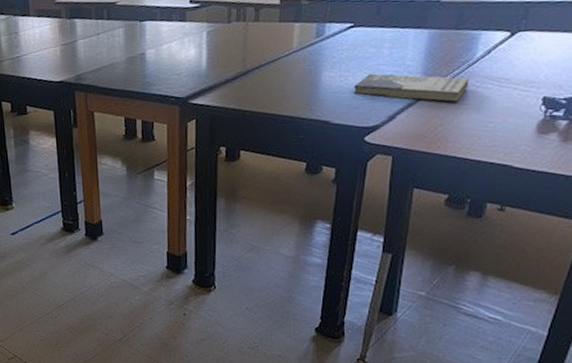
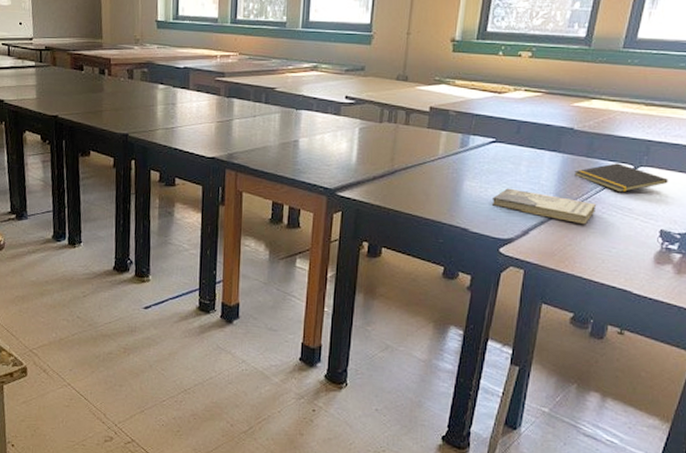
notepad: none [443,31,551,63] -> present [574,163,668,193]

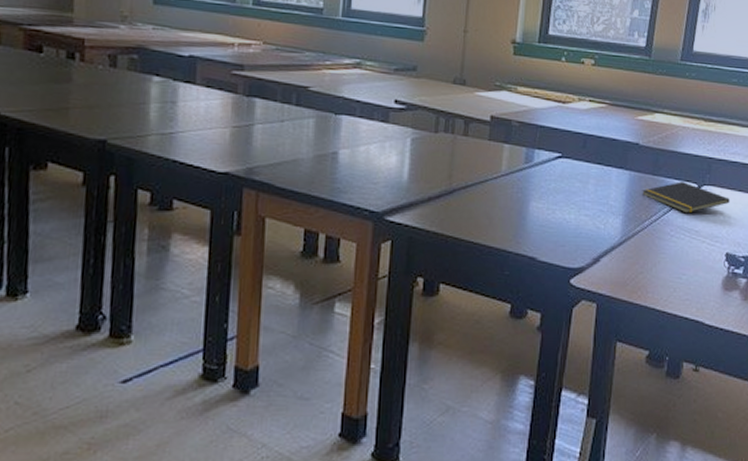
book: present [492,188,597,225] -> none [561,209,666,249]

